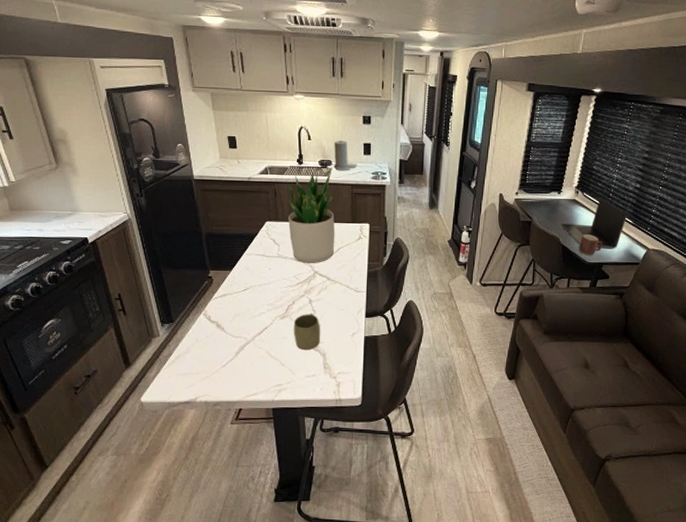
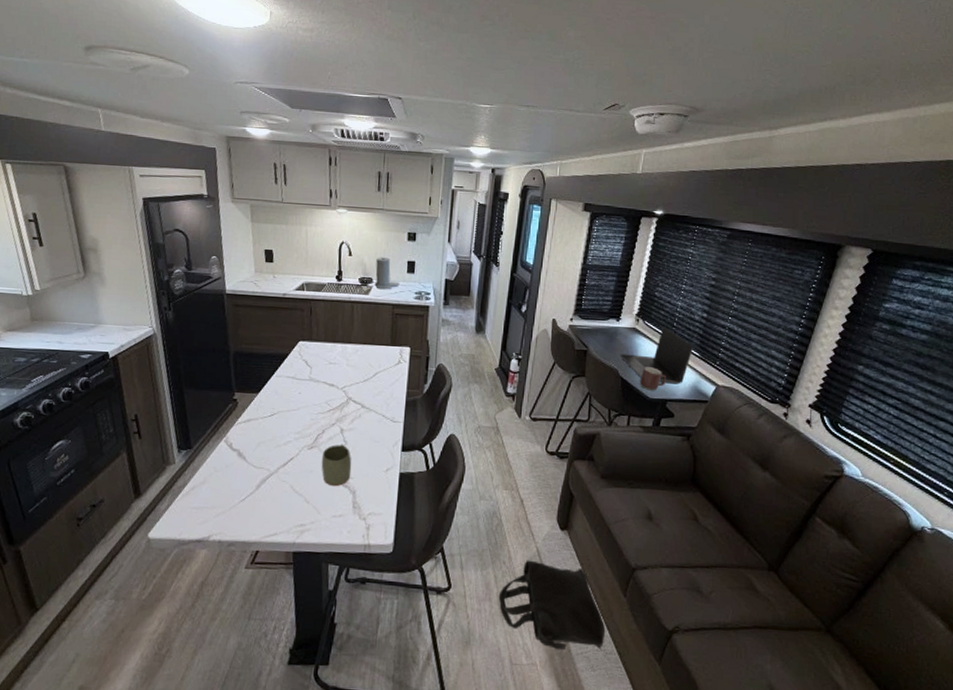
planter: present [287,171,335,263] -> none [323,289,374,389]
tote bag: none [455,406,547,479] -> present [498,560,605,651]

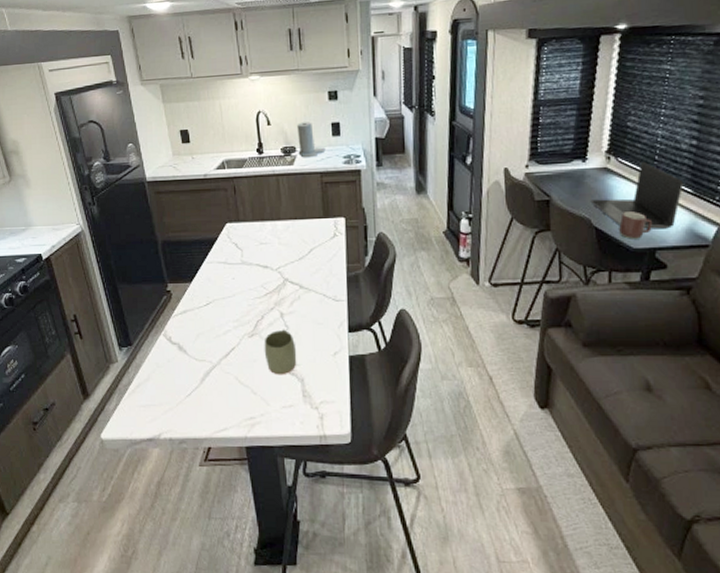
tote bag: present [498,560,605,651] -> none [475,444,607,546]

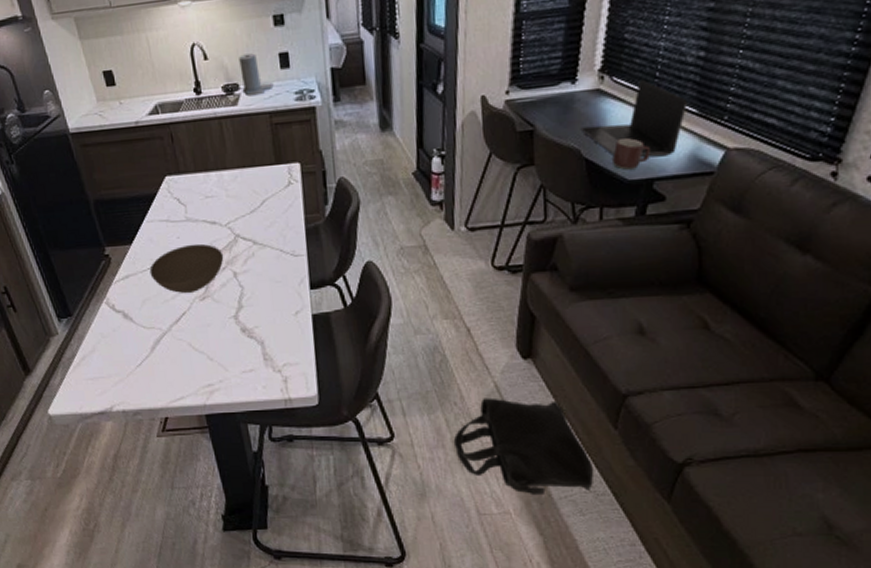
bowl: none [205,285,273,329] -> present [149,243,224,293]
mug: present [264,329,297,375] -> none [217,289,255,339]
tote bag: none [475,444,607,546] -> present [453,398,593,496]

